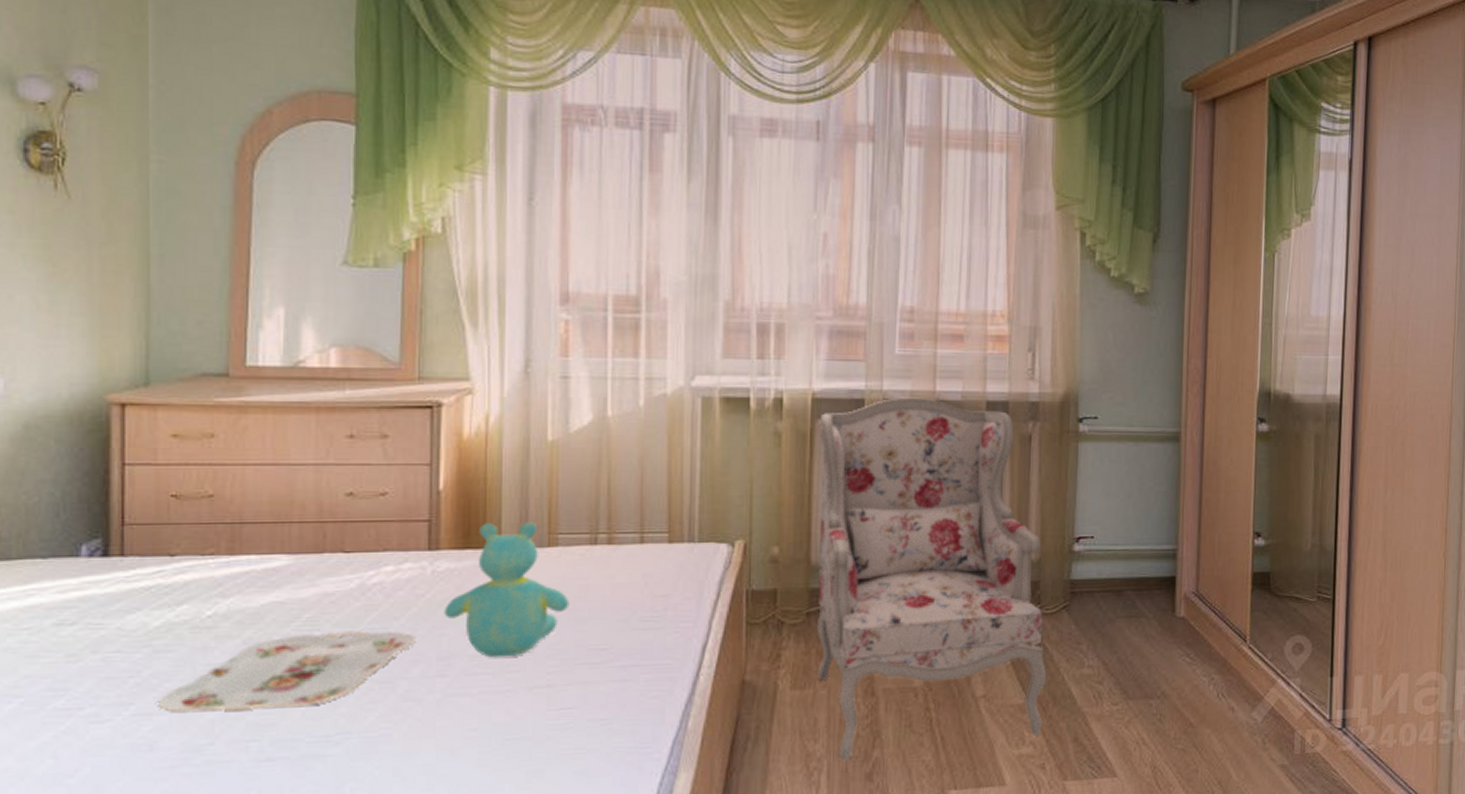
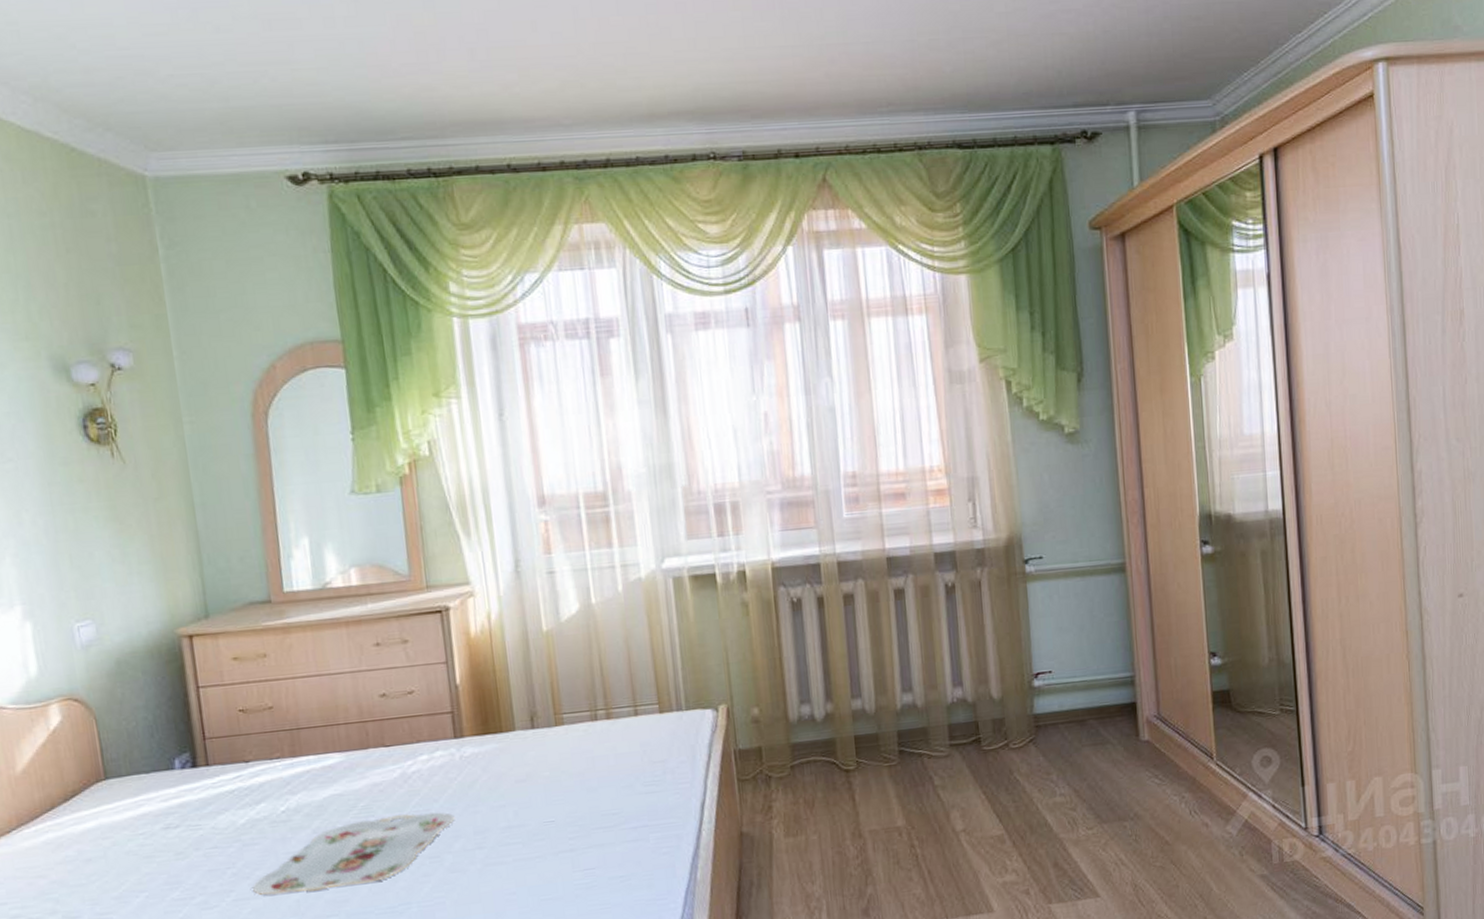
teddy bear: present [443,521,570,658] -> none [474,705,581,829]
armchair: present [817,397,1047,760] -> none [781,556,1023,899]

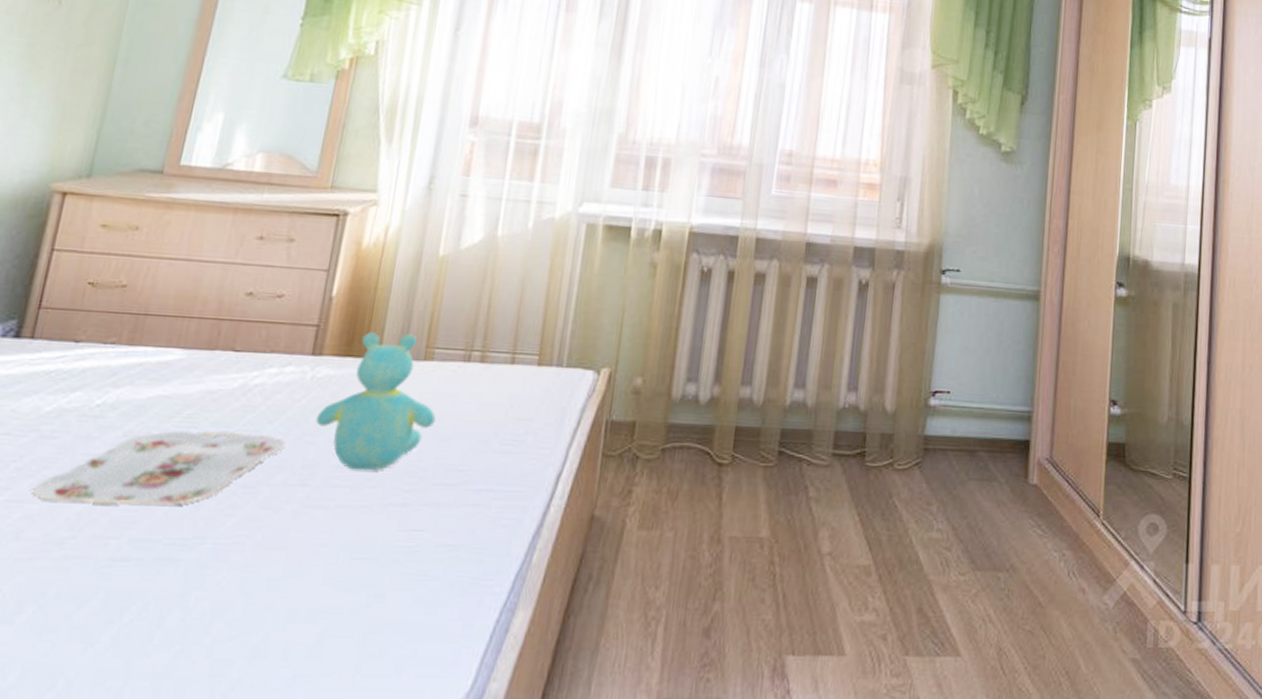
teddy bear: none [474,705,581,829] -> present [315,332,436,471]

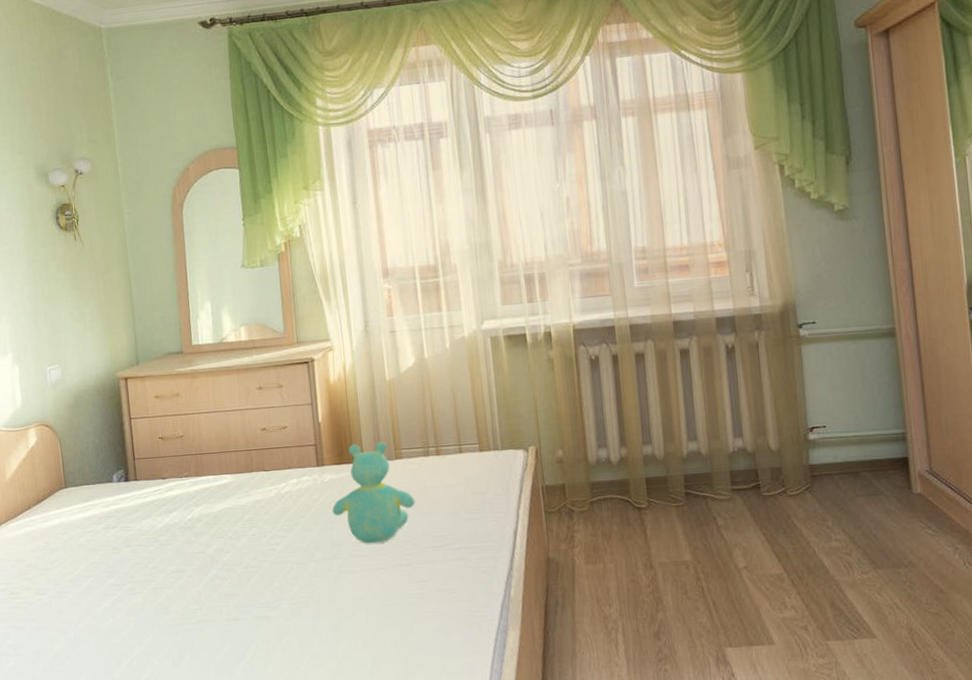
serving tray: present [32,431,286,505] -> none [167,526,317,586]

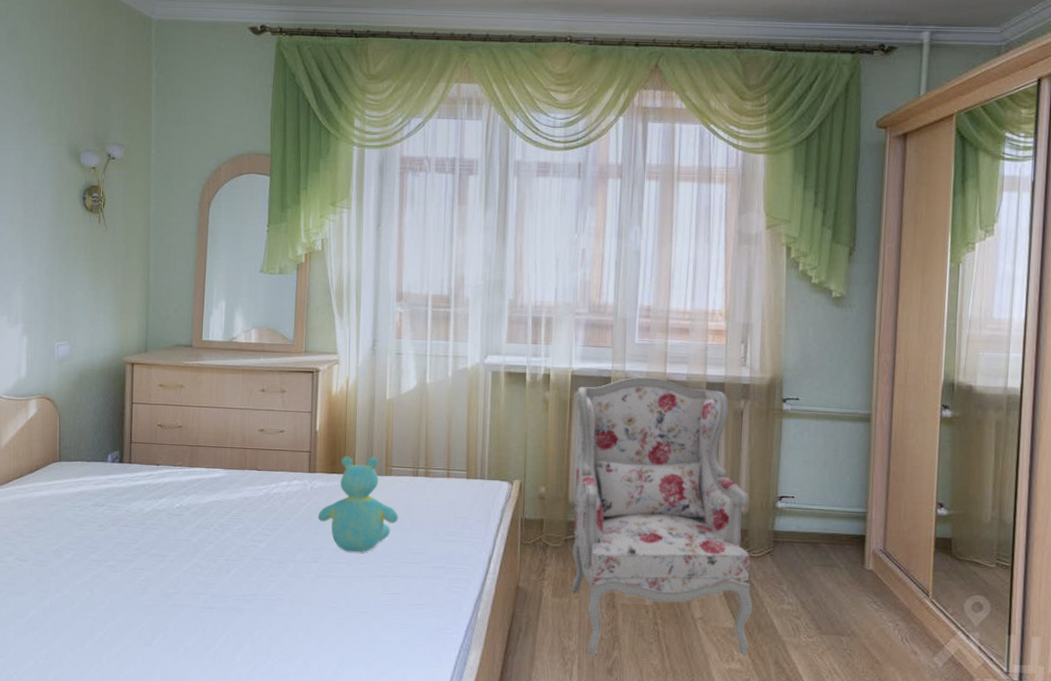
armchair: none [581,320,801,622] -> present [572,376,753,656]

